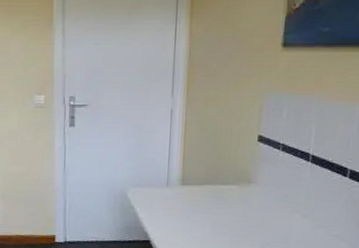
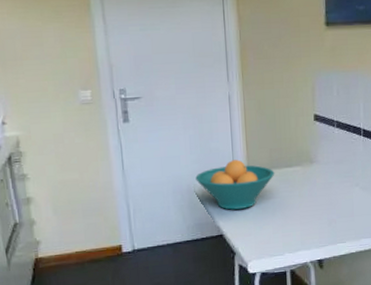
fruit bowl: none [130,171,210,219] -> present [195,159,275,210]

